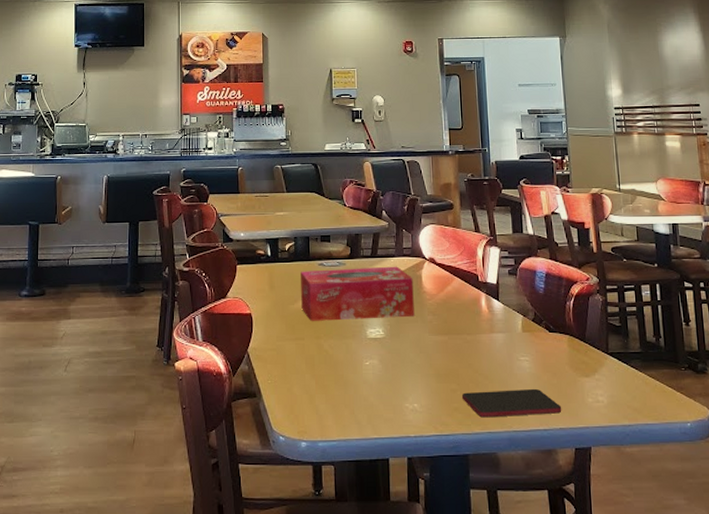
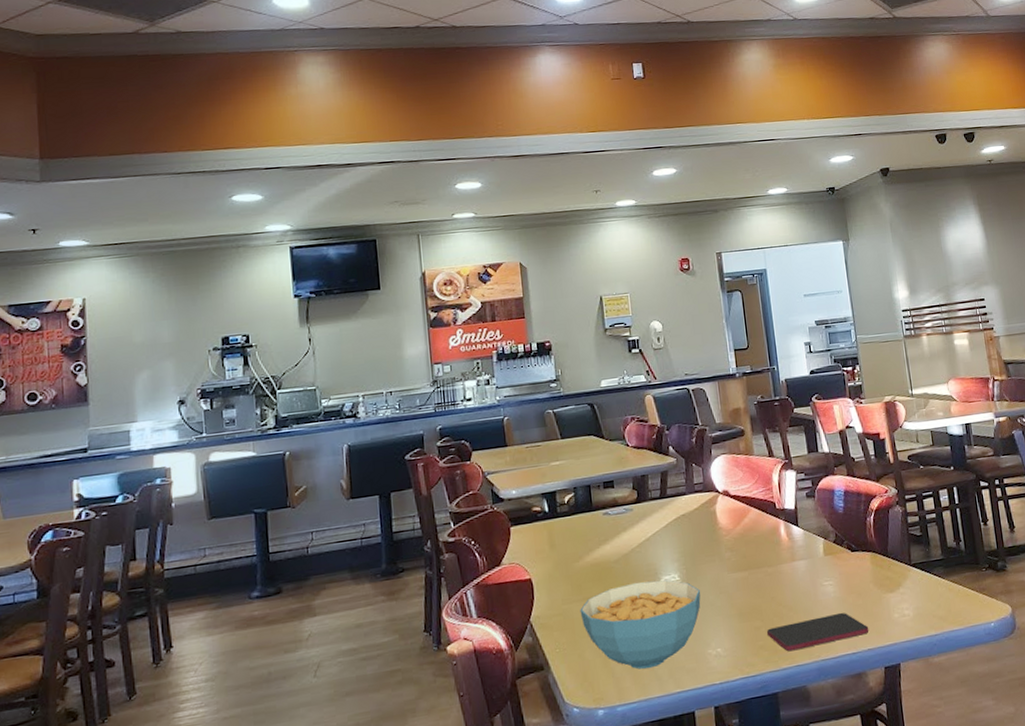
cereal bowl: none [292,331,403,412] -> present [580,580,701,669]
tissue box: present [301,266,414,321] -> none [583,504,711,577]

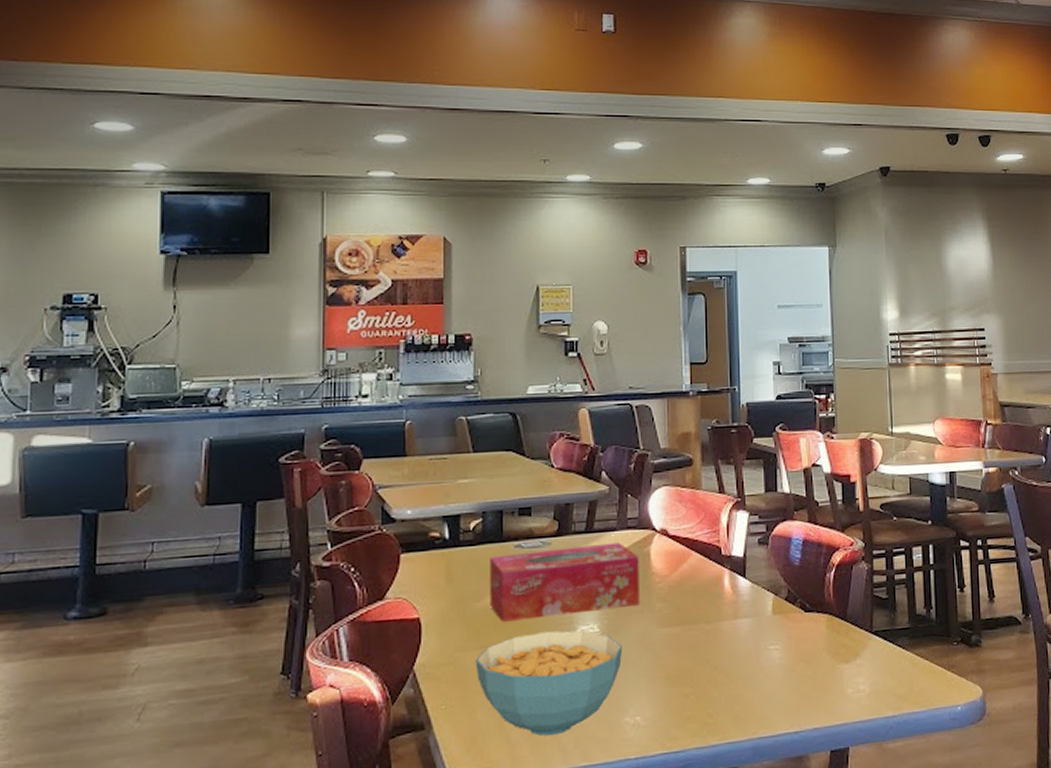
tissue box: none [583,504,711,577] -> present [490,542,640,622]
smartphone: present [766,612,869,652] -> none [696,683,817,726]

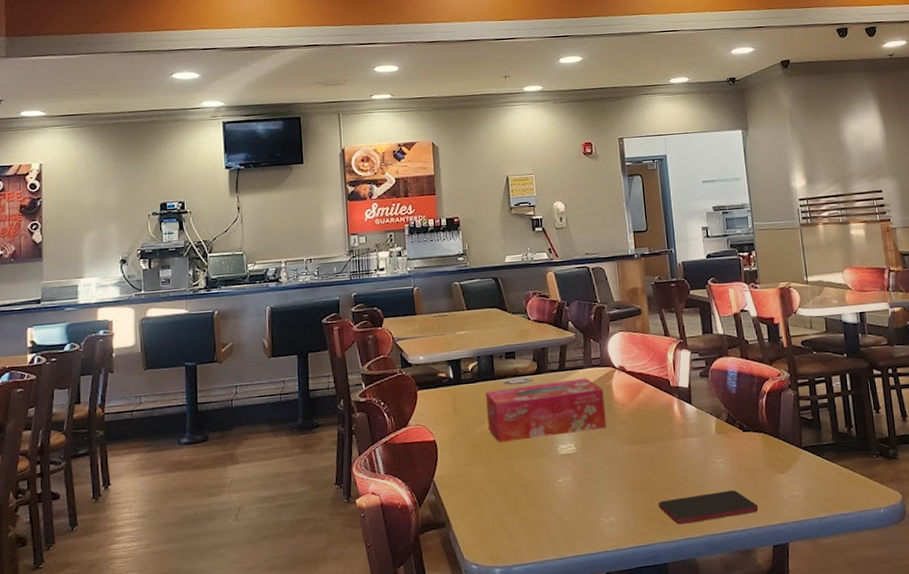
cereal bowl: present [475,630,623,736] -> none [480,449,596,533]
smartphone: none [696,683,817,726] -> present [658,490,759,525]

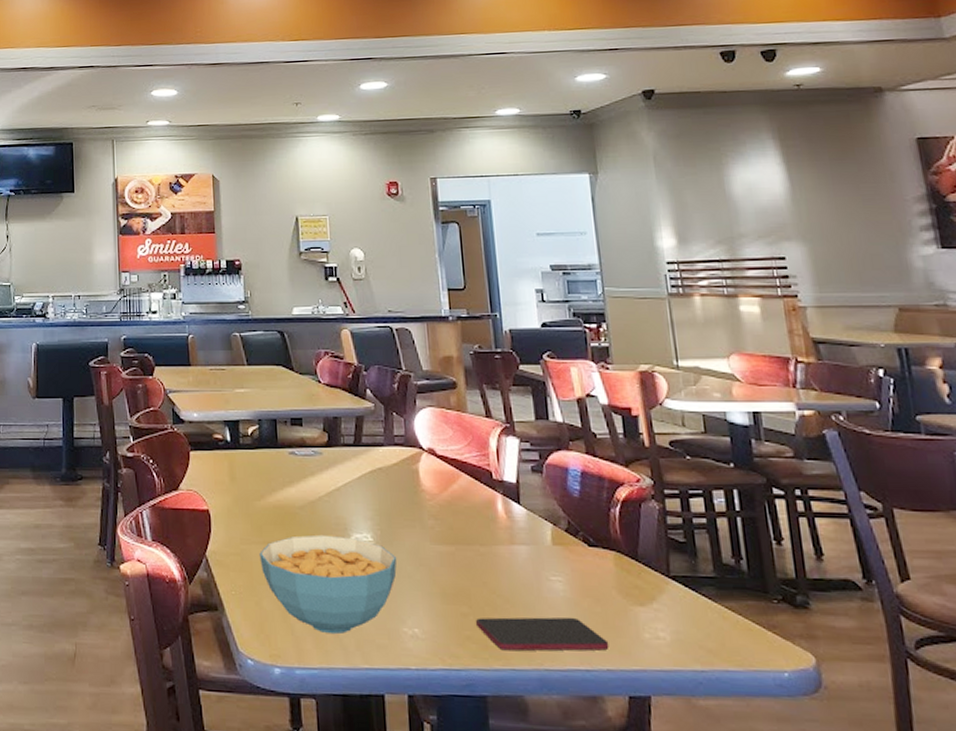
cereal bowl: none [480,449,596,533] -> present [259,534,397,635]
tissue box: present [486,378,606,443] -> none [267,457,411,522]

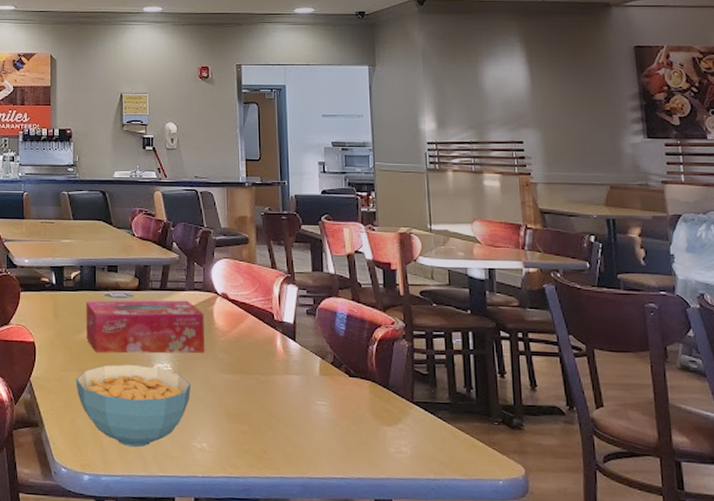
tissue box: none [267,457,411,522] -> present [86,300,205,354]
smartphone: present [475,617,609,652] -> none [253,434,361,463]

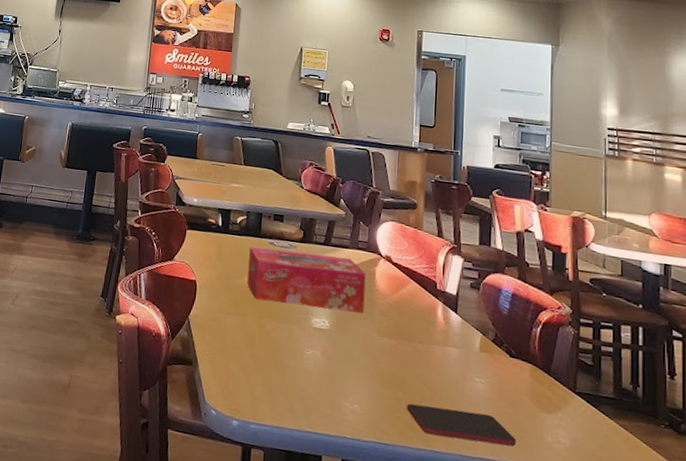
cereal bowl: present [76,364,192,448] -> none [233,313,348,400]
smartphone: none [253,434,361,463] -> present [406,403,517,447]

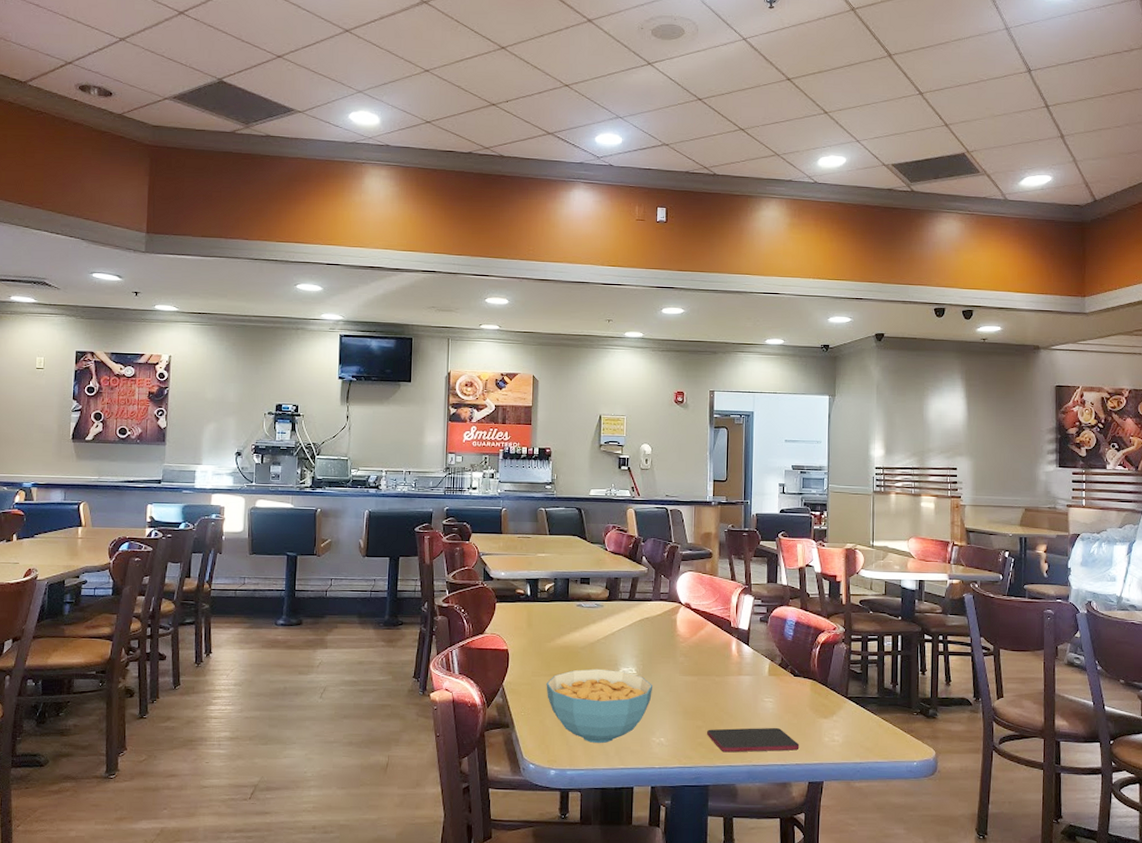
cereal bowl: none [233,313,348,400] -> present [546,668,653,744]
tissue box: present [247,246,366,314] -> none [558,609,668,659]

